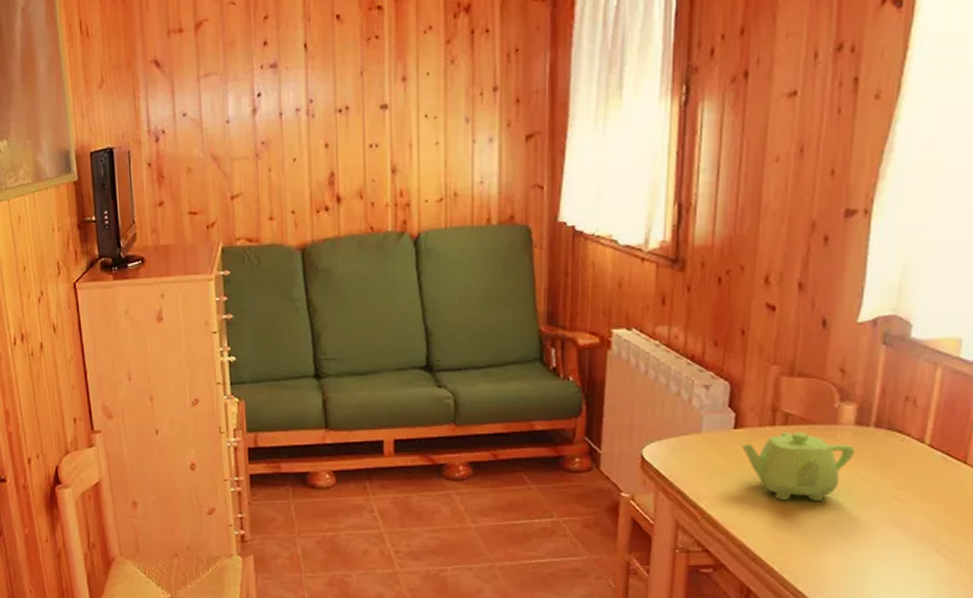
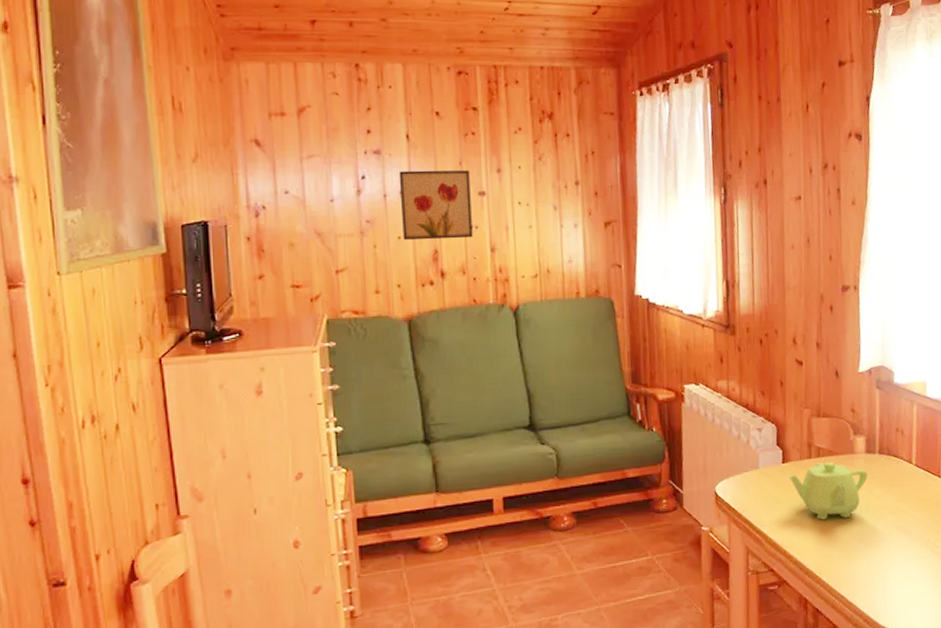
wall art: none [295,80,372,163] -> present [398,170,473,241]

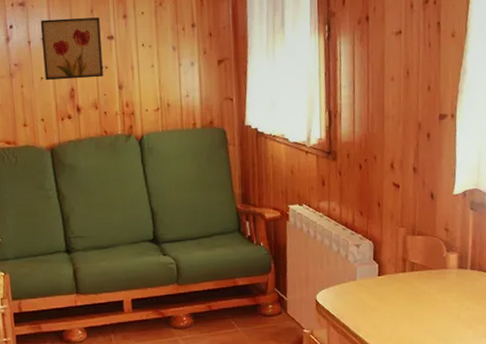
teapot: present [789,462,868,520] -> none [385,276,459,327]

